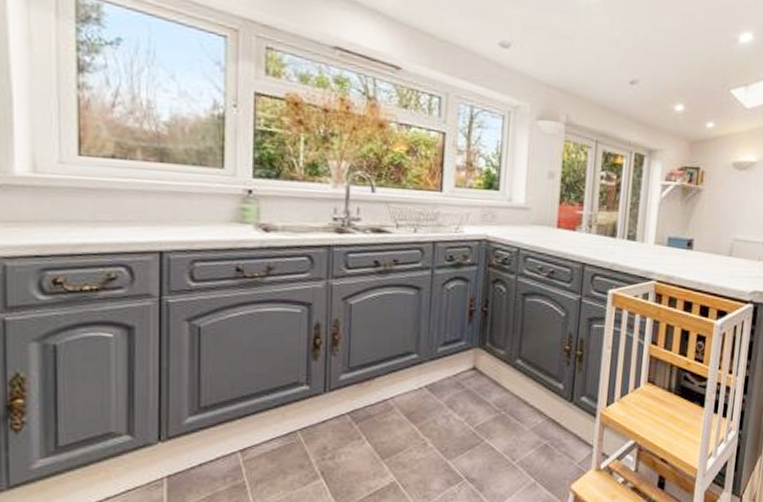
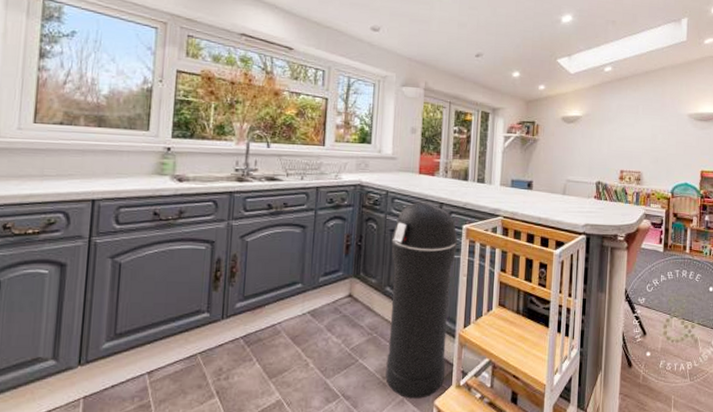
trash can: none [515,261,603,482] -> present [385,201,458,399]

